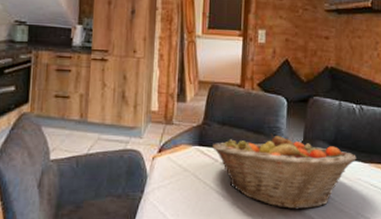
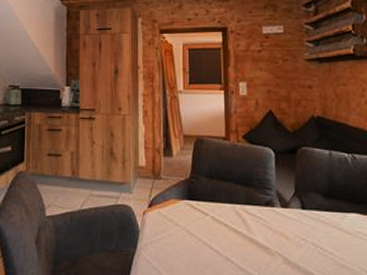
fruit basket: present [212,133,356,210] -> none [202,186,354,266]

